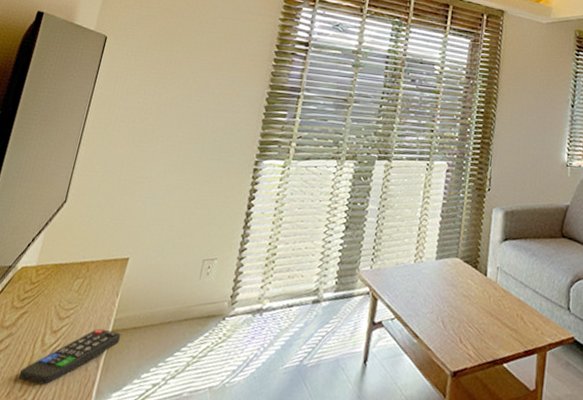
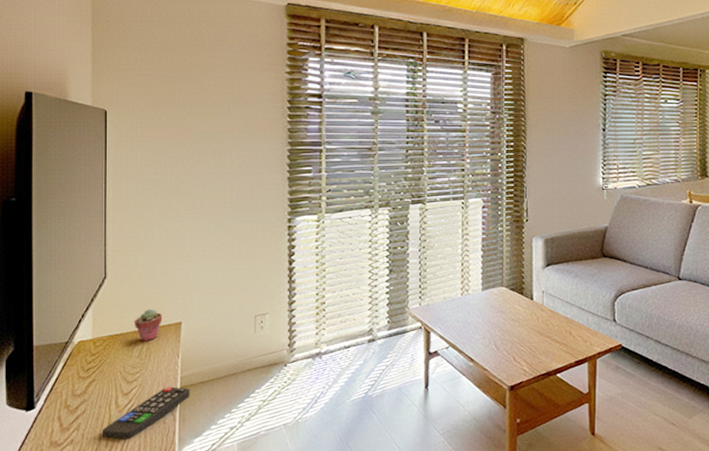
potted succulent: none [81,239,112,276] -> present [134,308,163,342]

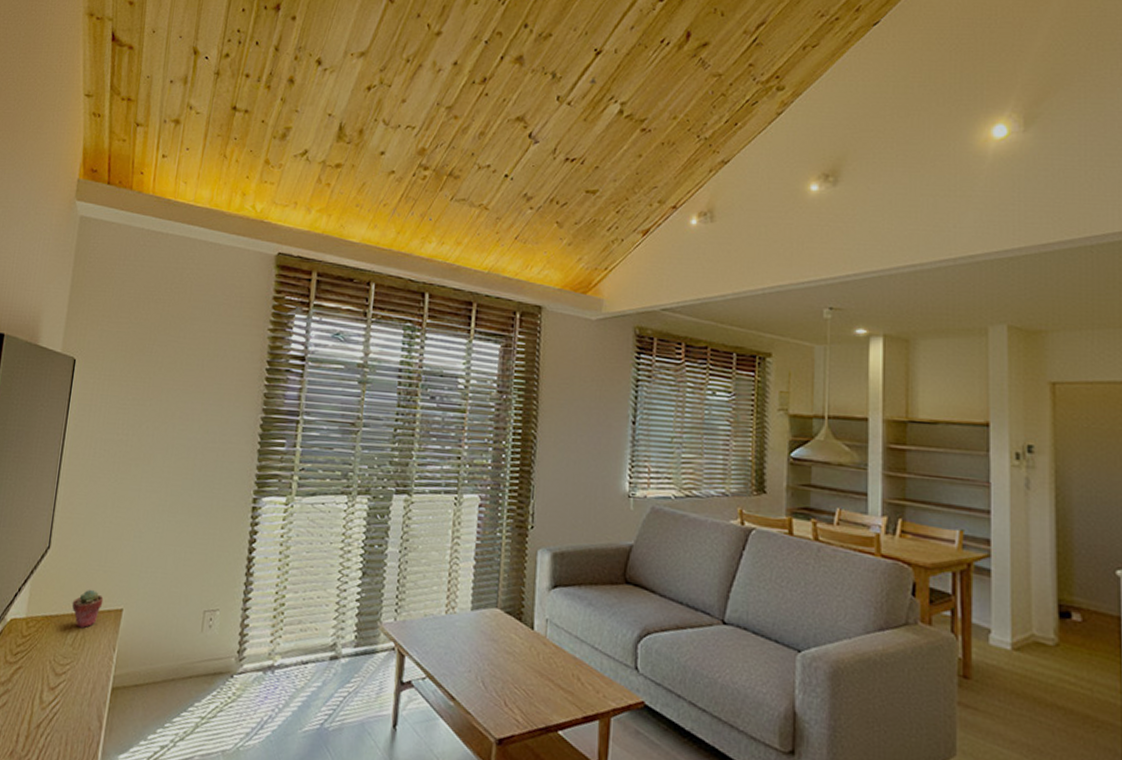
remote control: present [101,386,190,440] -> none [19,685,123,745]

